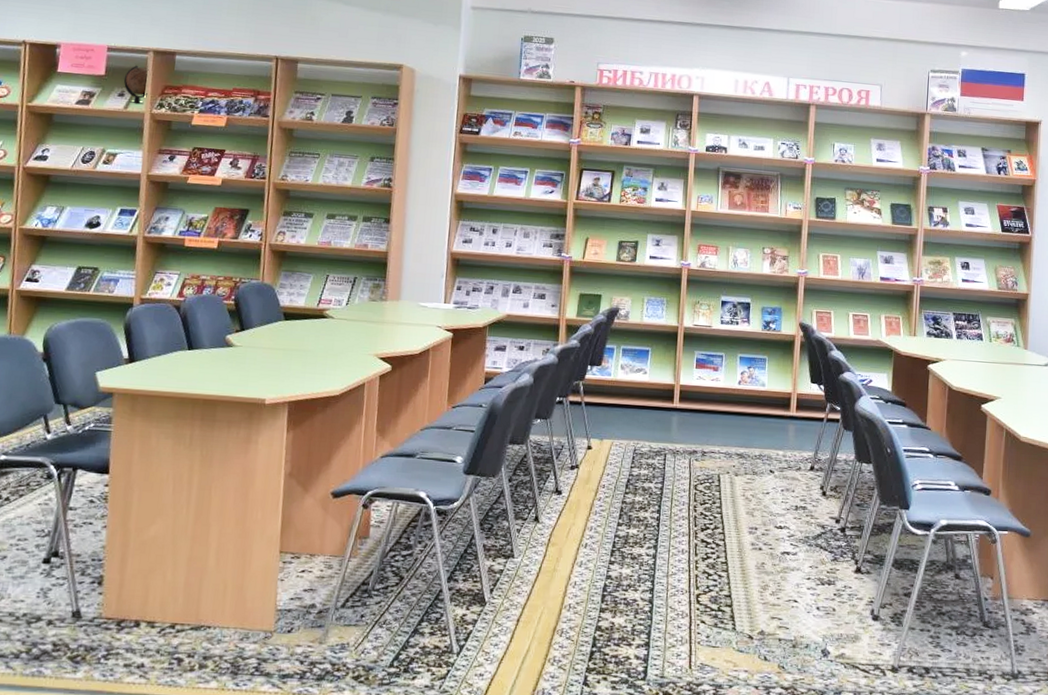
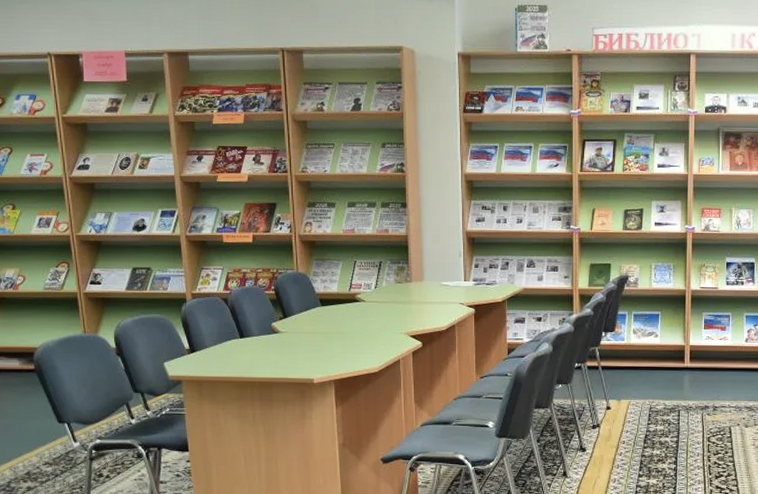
globe: present [124,66,149,105] -> none [145,69,168,108]

